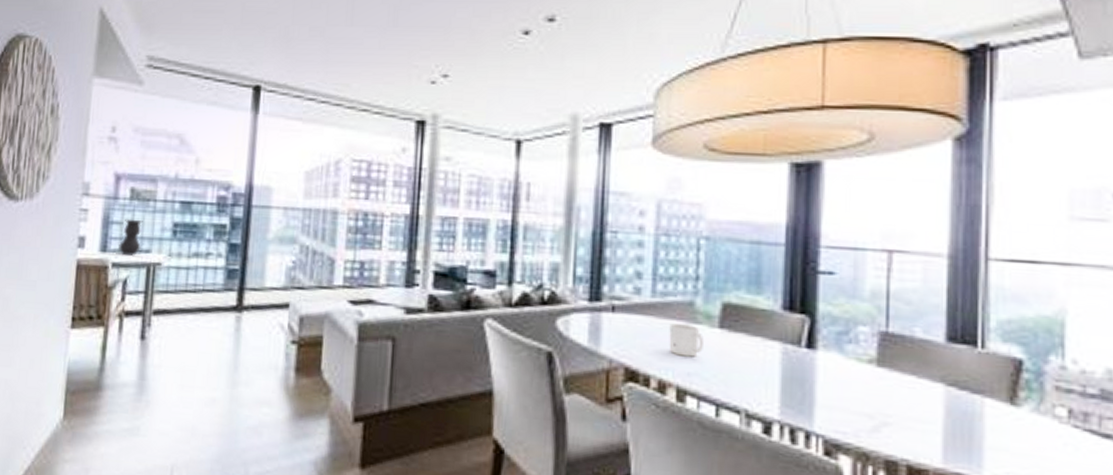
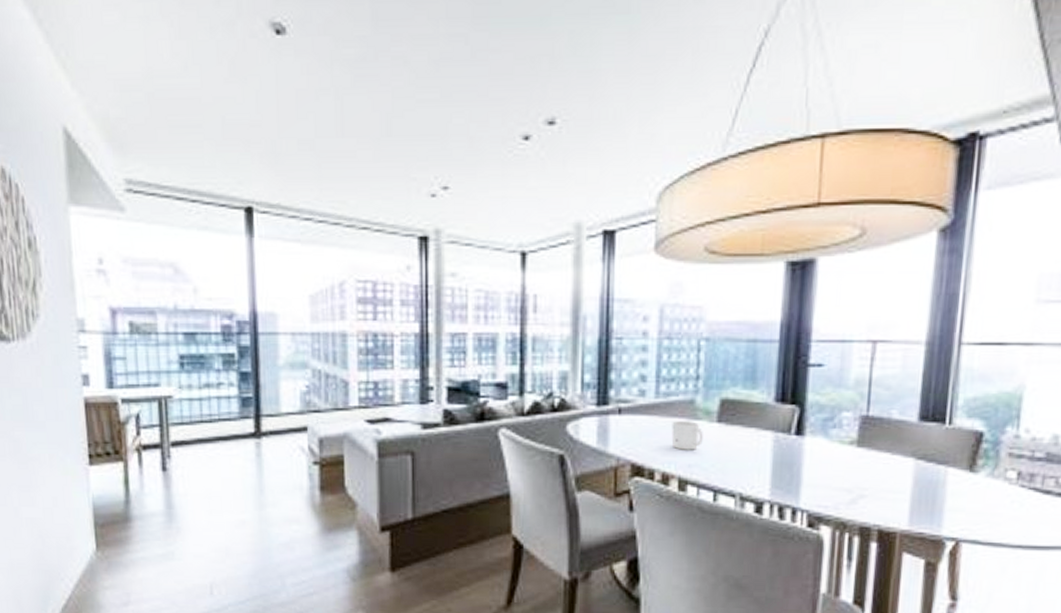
vase: present [119,218,143,257] -> none [125,353,149,391]

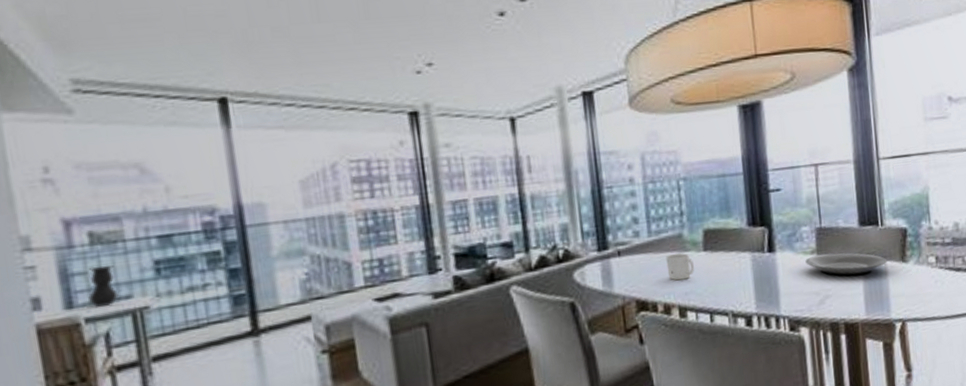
vase: none [125,353,149,391] -> present [88,264,119,309]
plate: none [840,448,950,479] -> present [805,252,888,277]

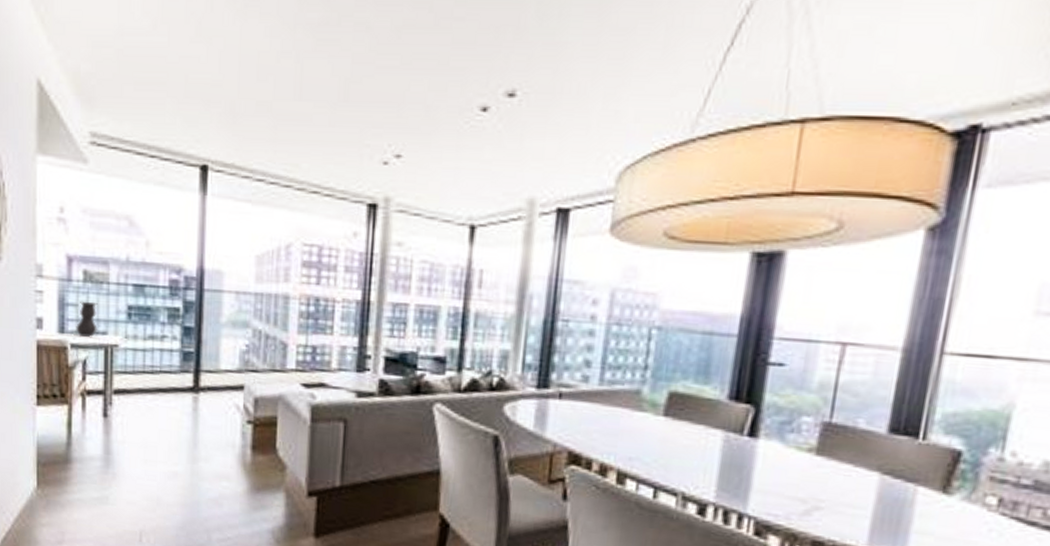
mug: present [666,253,694,281] -> none [612,411,648,443]
plate: present [805,252,888,277] -> none [796,455,920,496]

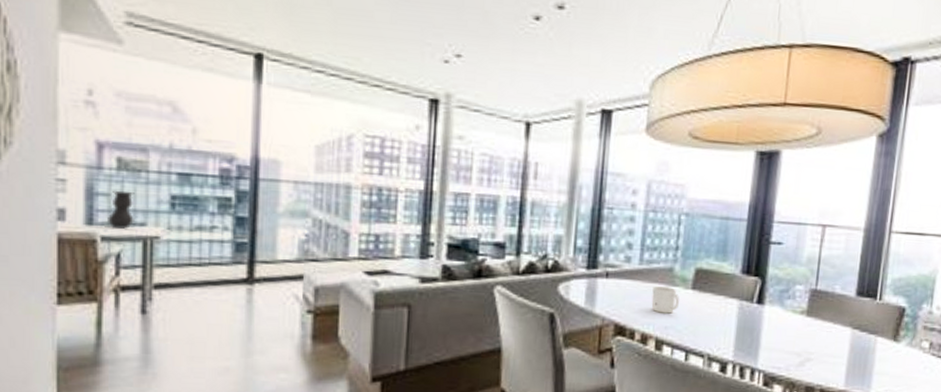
mug: none [612,411,648,443] -> present [651,286,679,314]

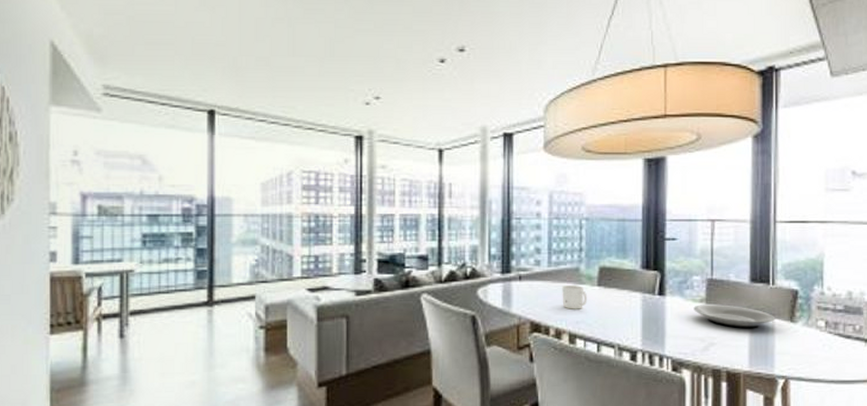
vase: present [108,190,135,230] -> none [91,233,113,266]
plate: none [793,316,879,346] -> present [694,304,776,329]

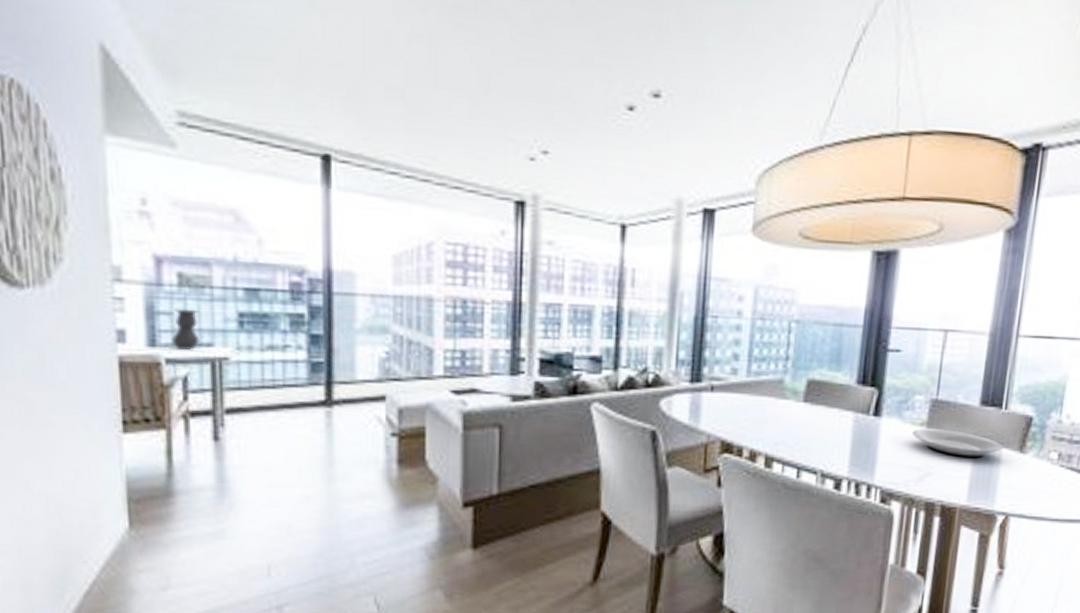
vase: none [91,233,113,266] -> present [171,308,200,351]
mug: present [562,285,587,309] -> none [760,400,790,429]

